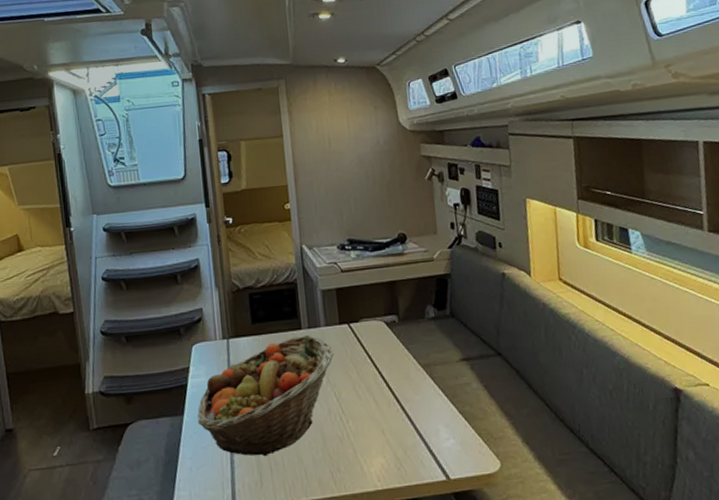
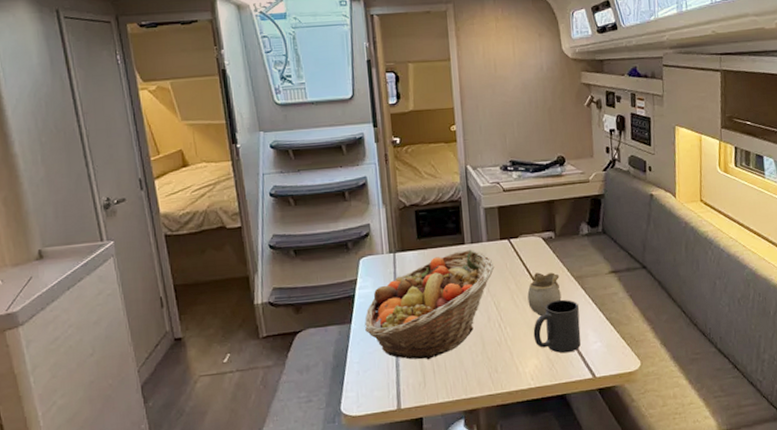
mug: none [370,360,408,409] -> present [527,272,562,317]
mug: none [378,390,432,452] -> present [533,299,581,354]

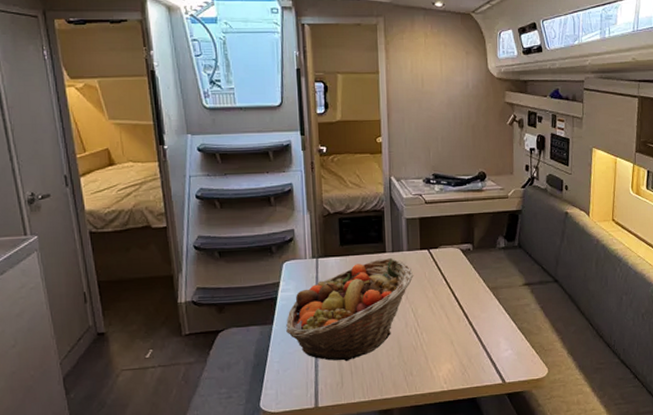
mug: present [527,272,562,317] -> none [444,282,476,324]
mug: present [533,299,581,354] -> none [448,308,493,360]

